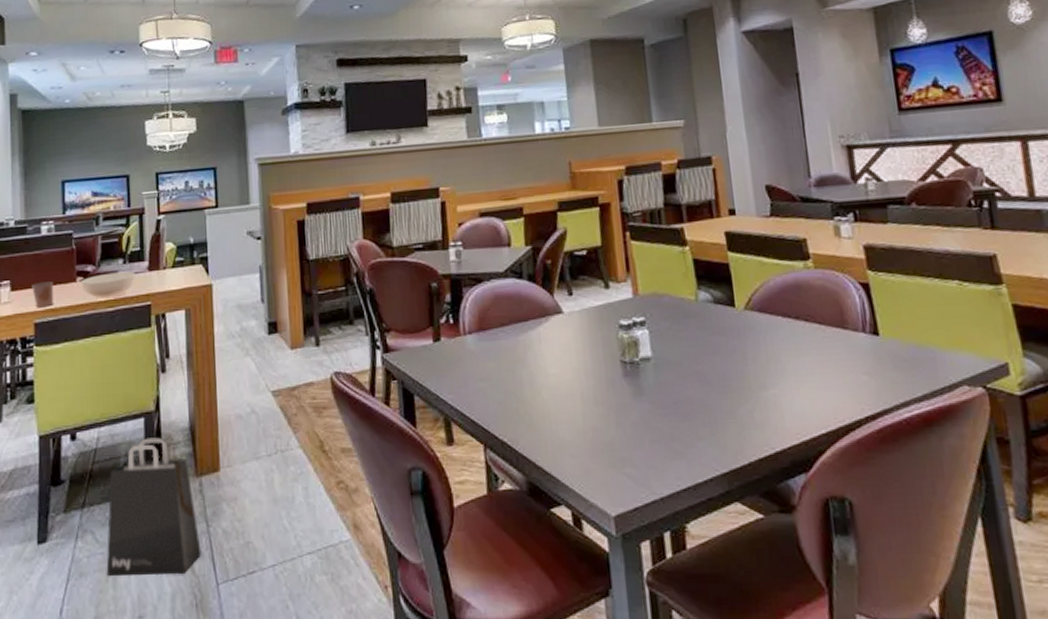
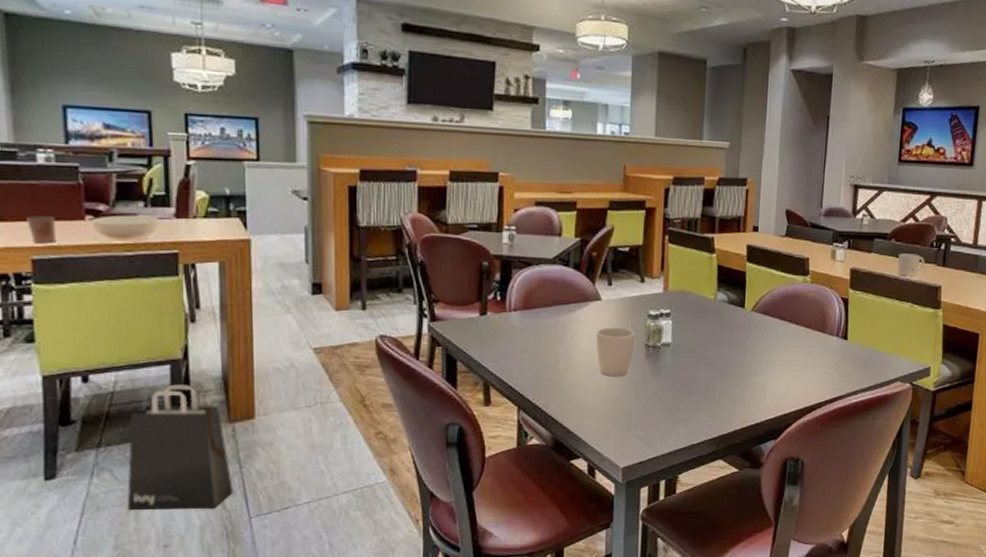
cup: none [562,342,608,402] -> present [596,327,635,376]
mug: none [926,218,966,248] -> present [897,253,925,277]

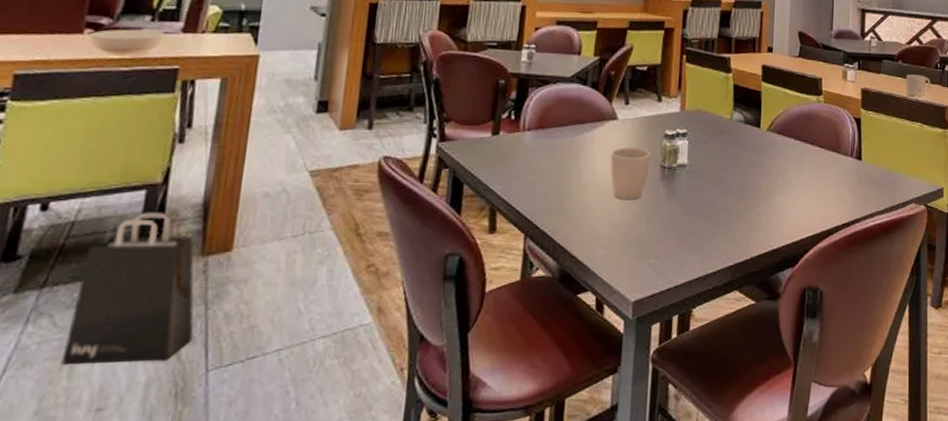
cup: present [26,216,57,244] -> none [18,29,52,58]

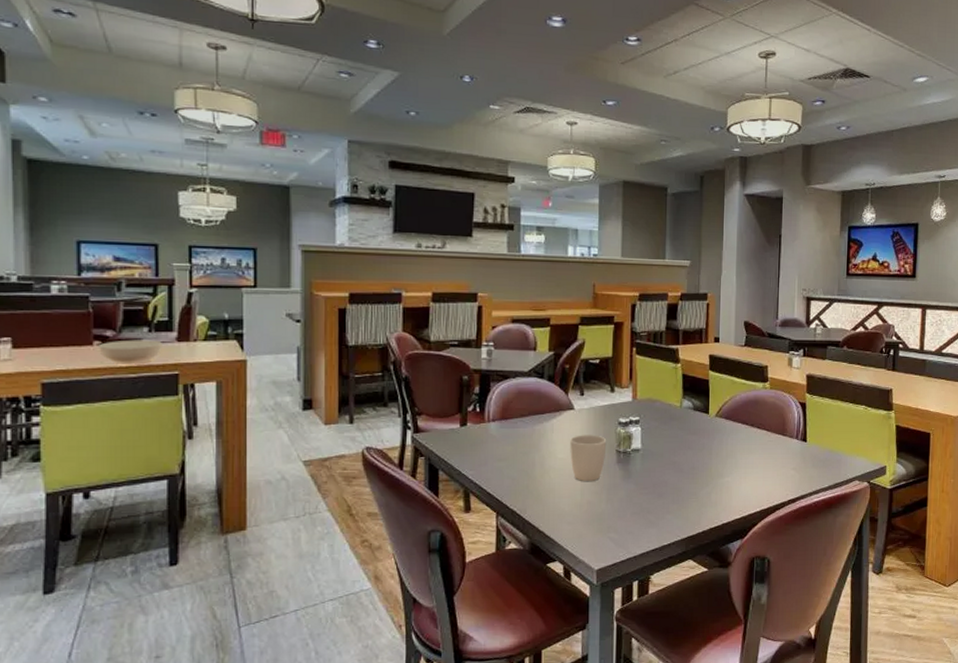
shopping bag: present [61,212,194,364] -> none [121,498,224,622]
mug: present [906,74,931,97] -> none [851,359,876,381]

